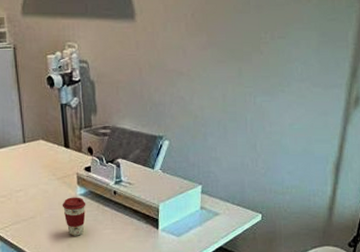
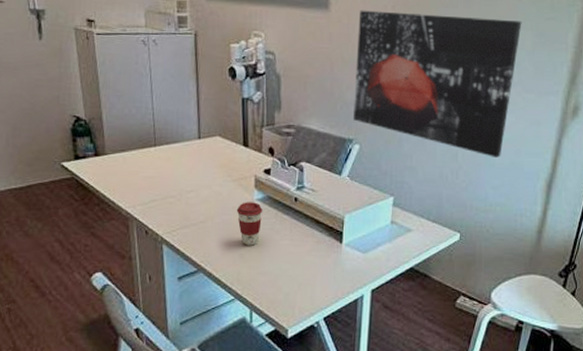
wall art: none [161,19,308,146] -> present [352,10,522,157]

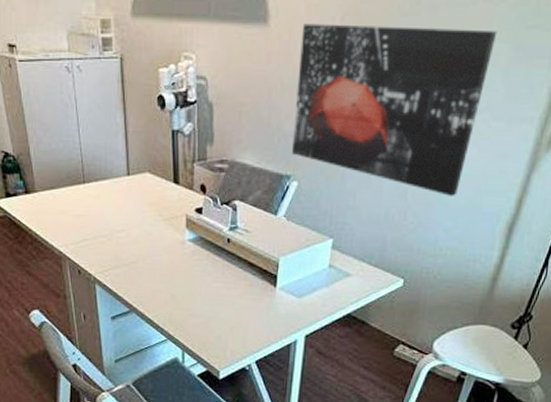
coffee cup: present [236,202,263,246] -> none [167,242,195,288]

